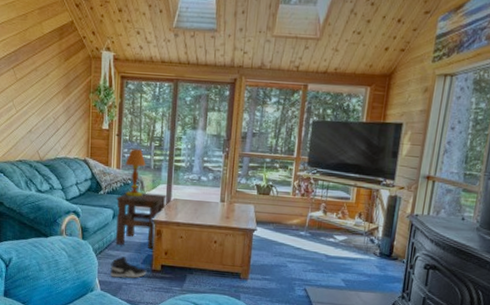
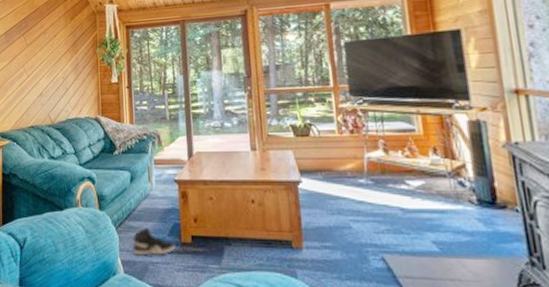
side table: present [115,192,168,249] -> none [132,148,189,216]
table lamp: present [124,148,146,200] -> none [138,99,164,158]

